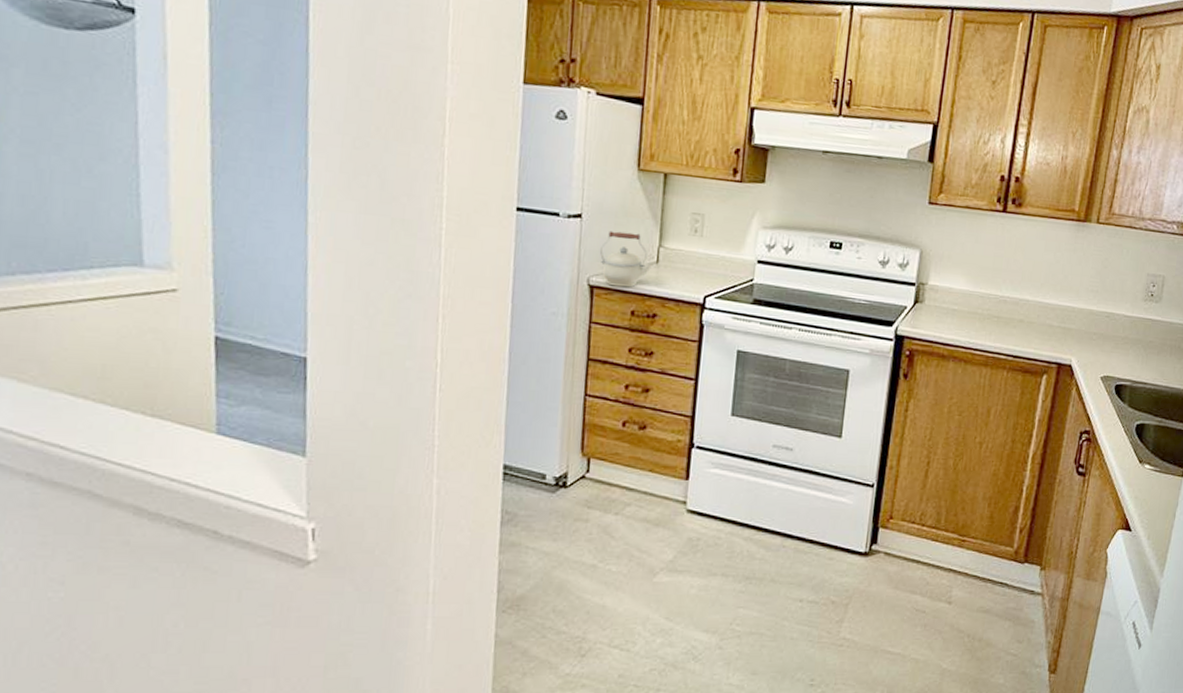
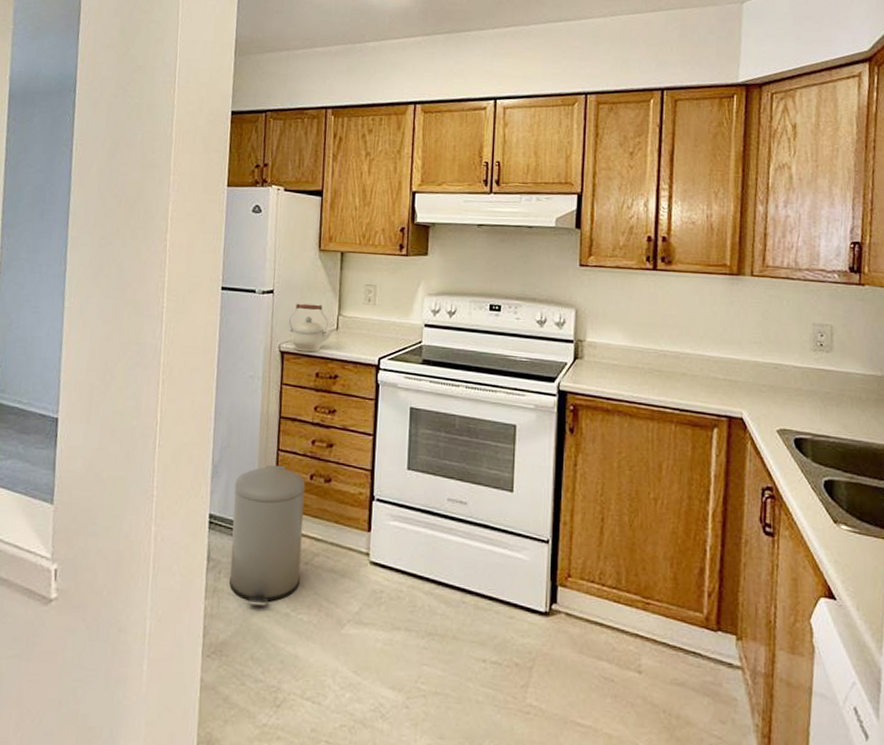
pedal bin: none [528,411,617,558] -> present [229,465,306,606]

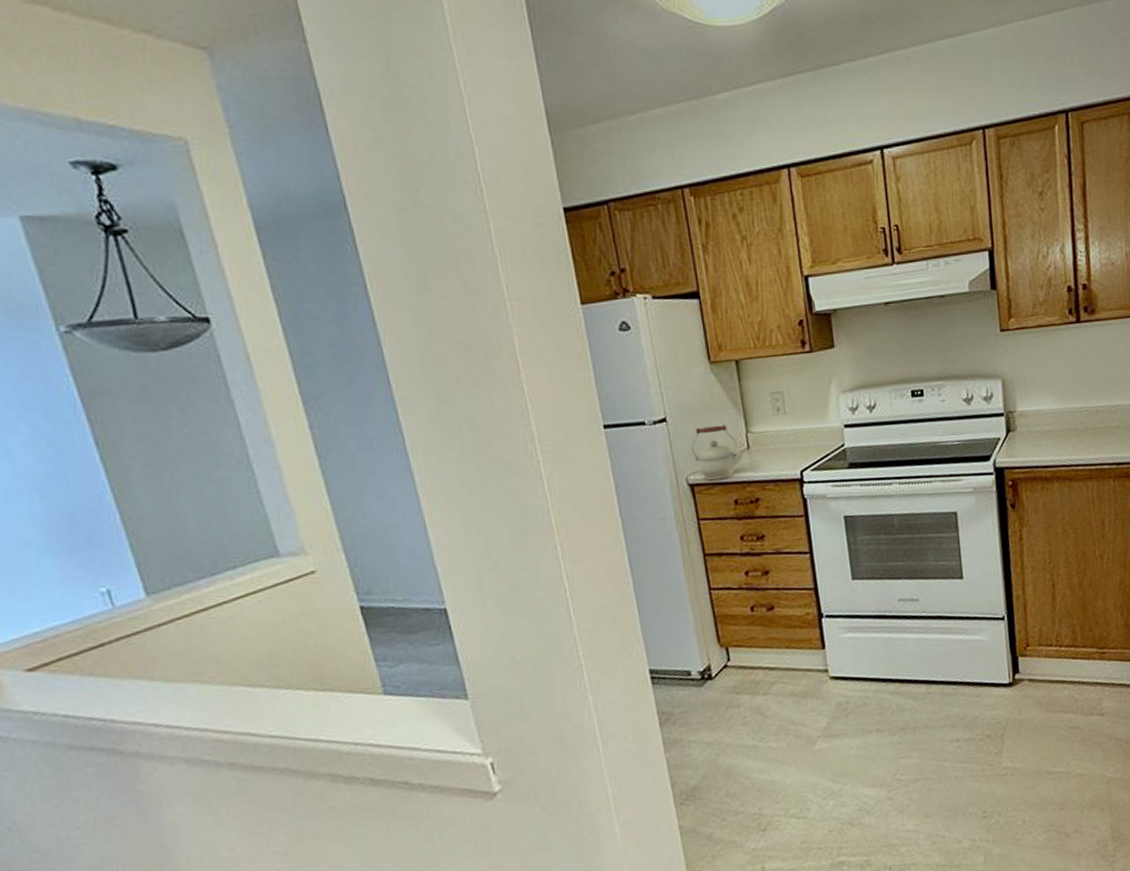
pedal bin: present [229,465,306,606] -> none [669,603,762,747]

